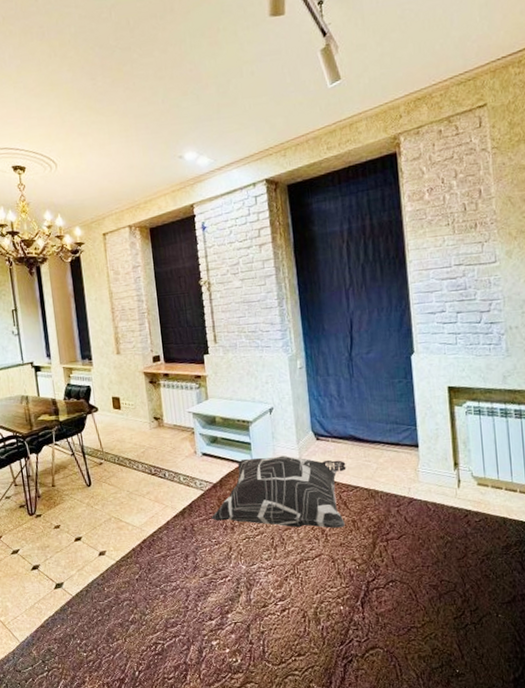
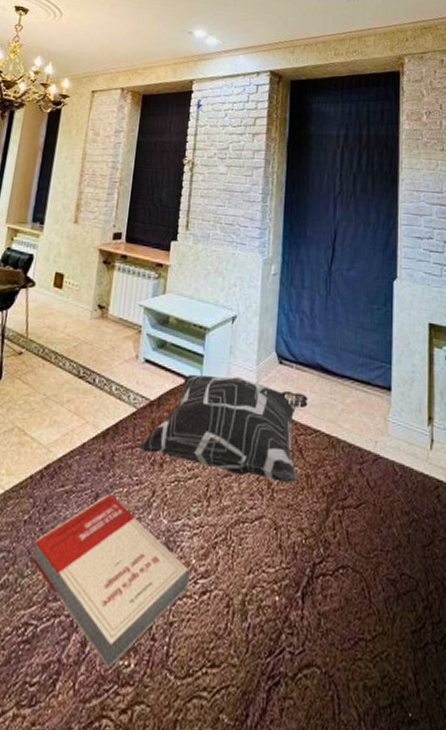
book: none [147,553,271,664] -> present [32,493,191,669]

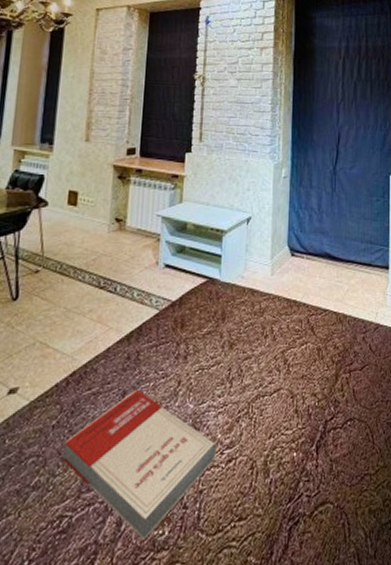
decorative pillow: present [138,374,308,483] -> none [162,271,318,357]

